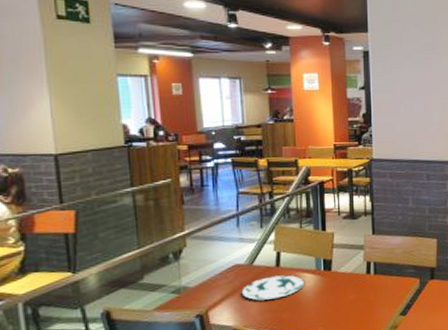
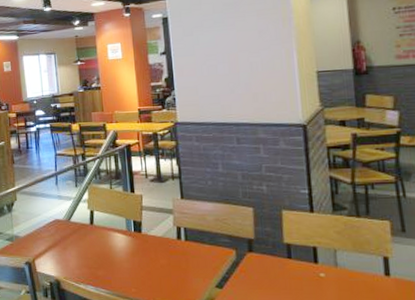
plate: present [241,275,305,301] -> none [61,233,117,255]

